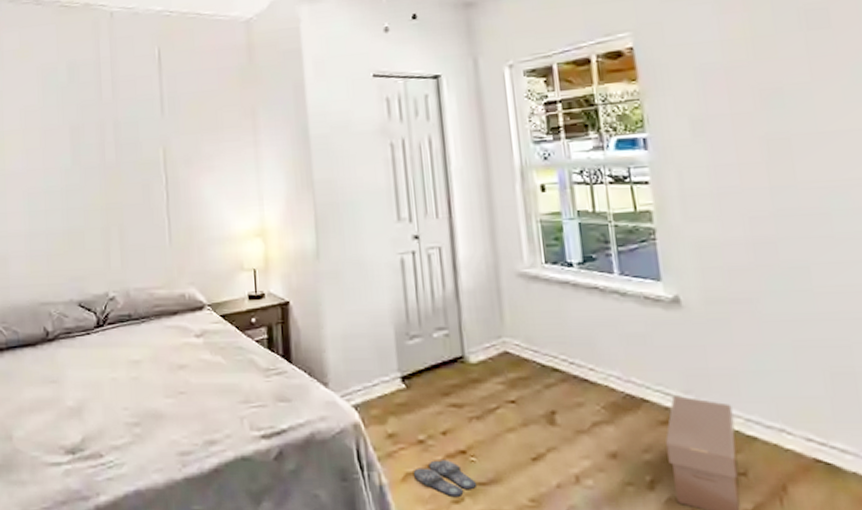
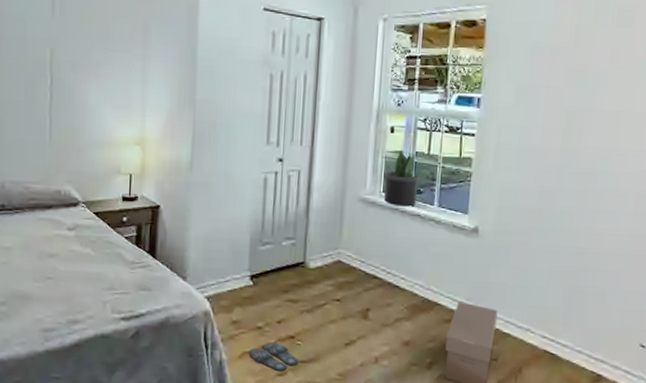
planter: none [542,210,590,280] -> present [383,149,420,208]

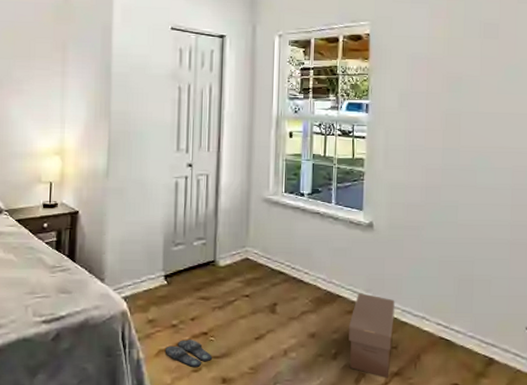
planter: present [383,149,420,208] -> none [285,152,318,206]

